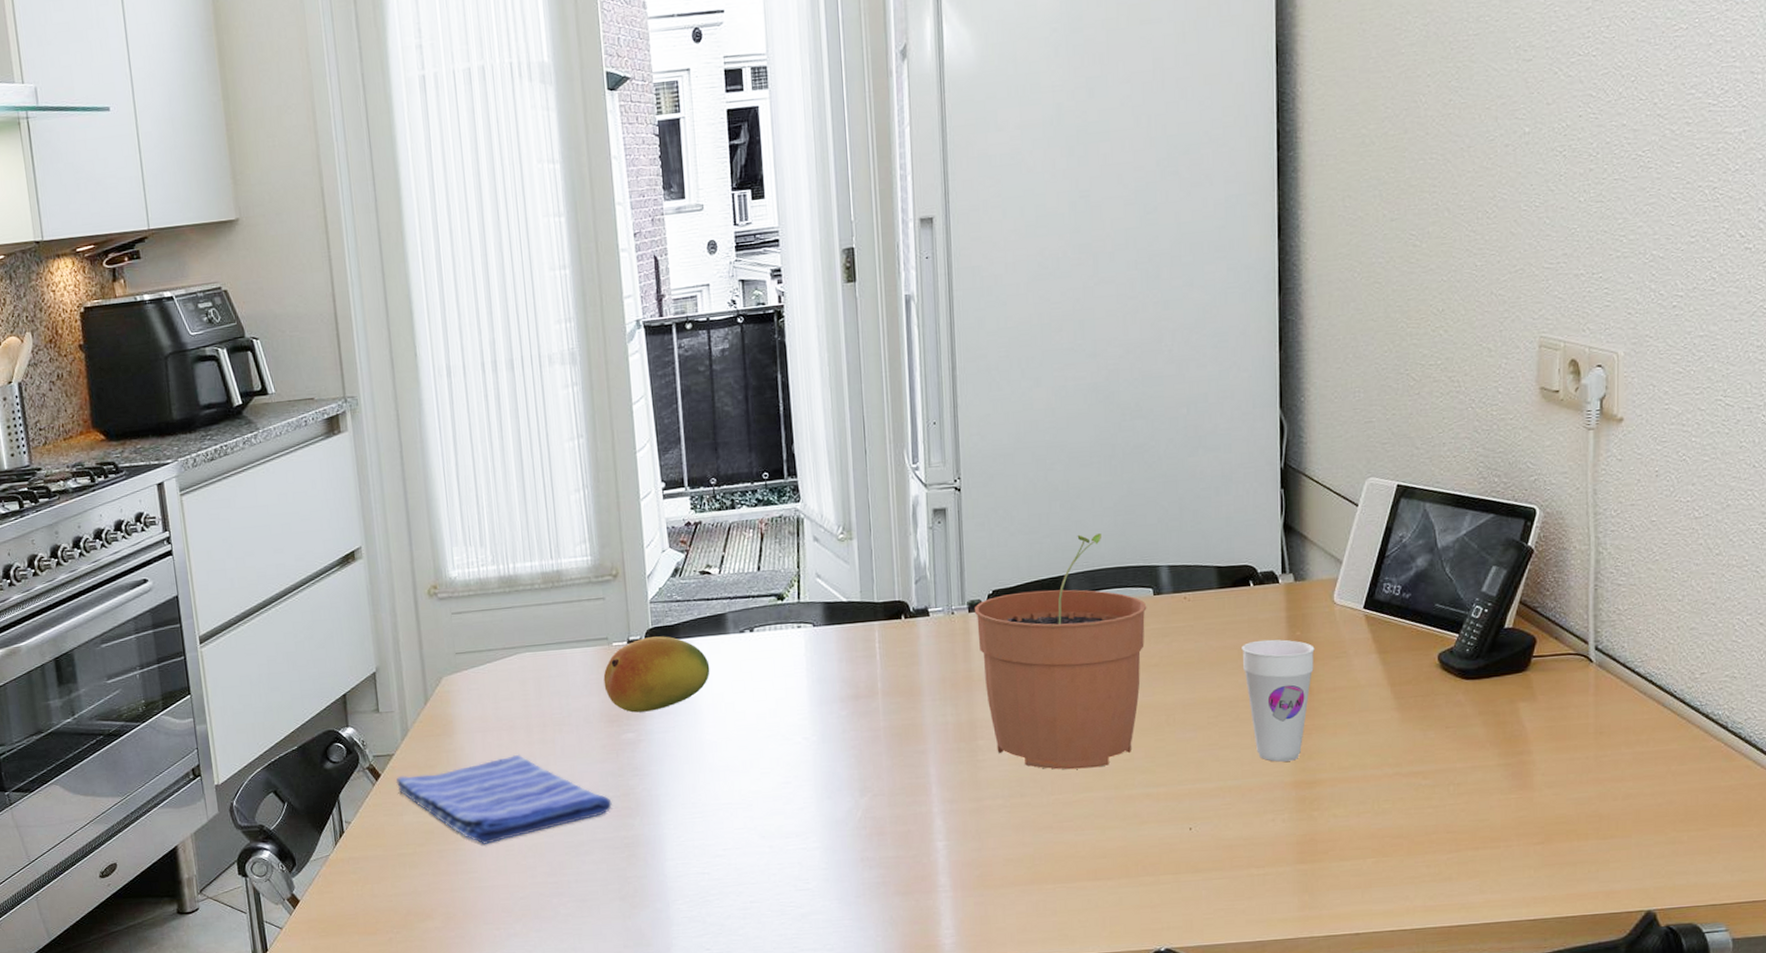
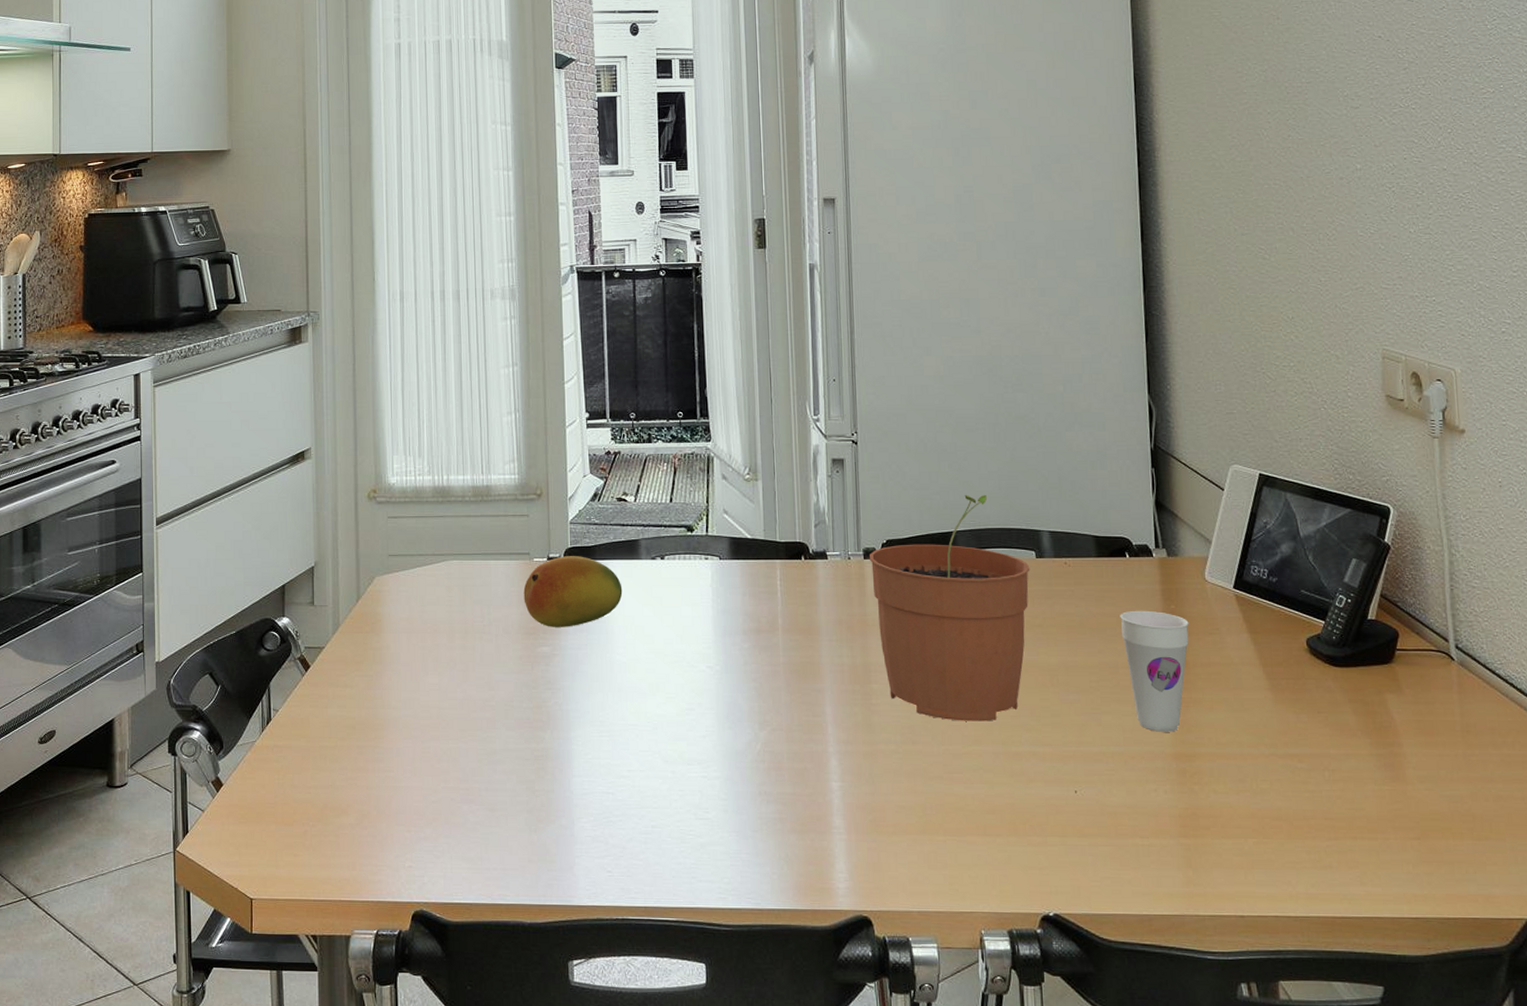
dish towel: present [396,754,612,844] -> none [324,658,525,744]

